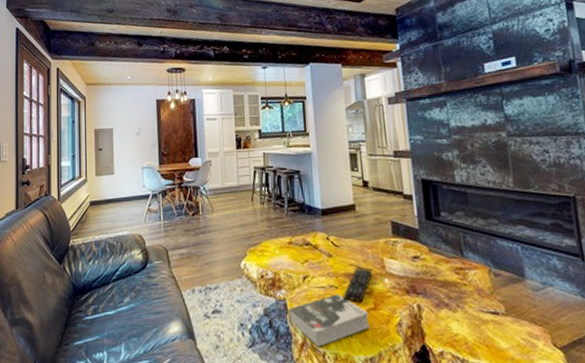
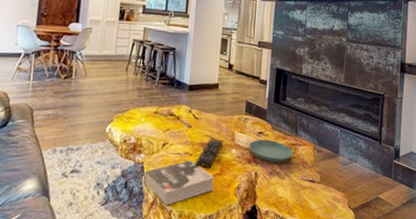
saucer: none [404,264,463,291] -> present [249,139,293,162]

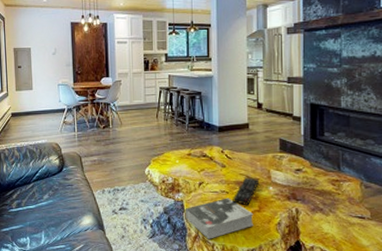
saucer: present [249,139,293,162] -> none [287,176,337,198]

